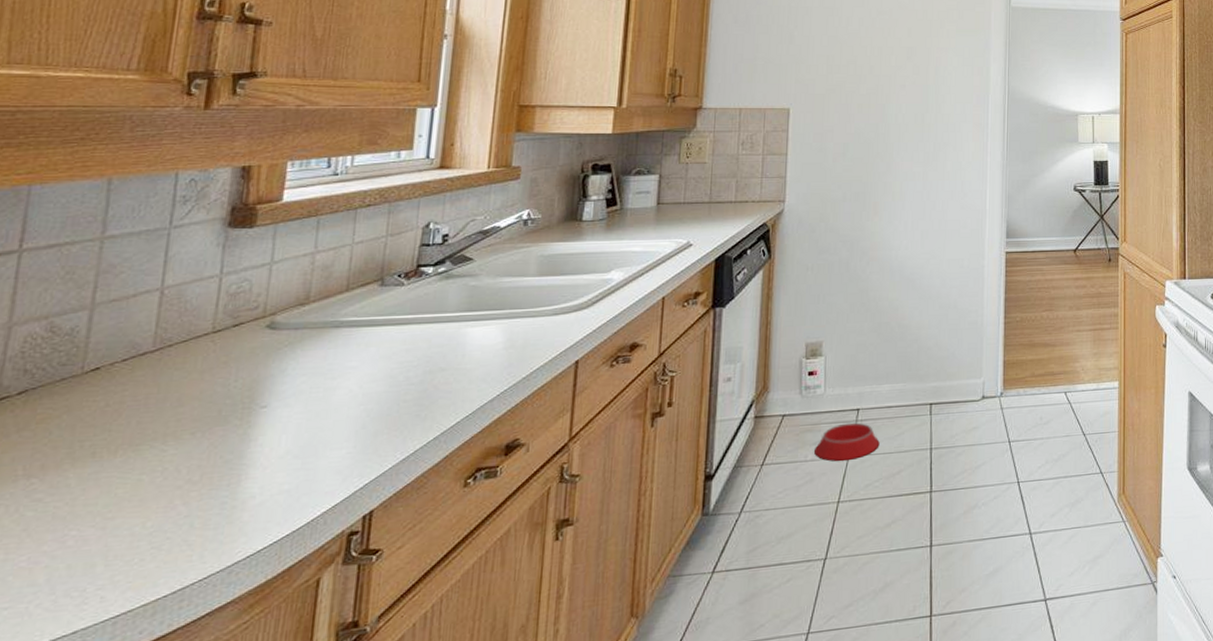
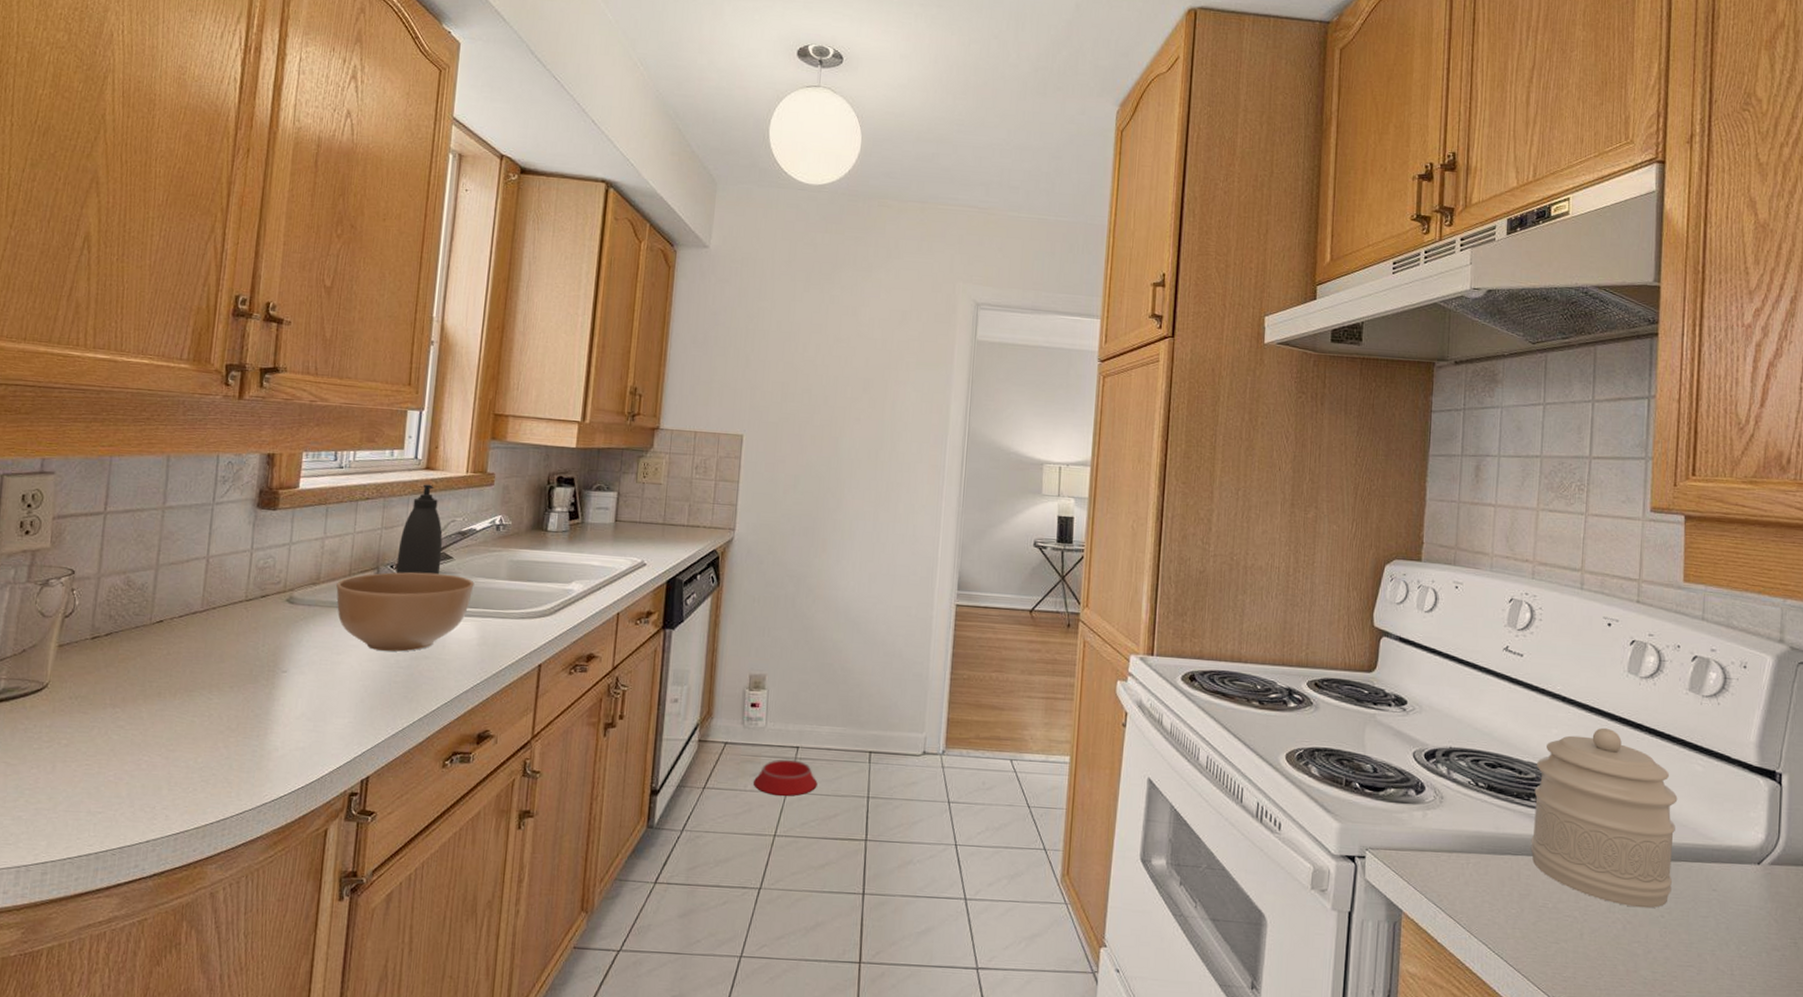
bowl: none [330,277,499,369] -> present [336,572,475,652]
soap dispenser: none [404,184,461,283] -> present [396,484,443,575]

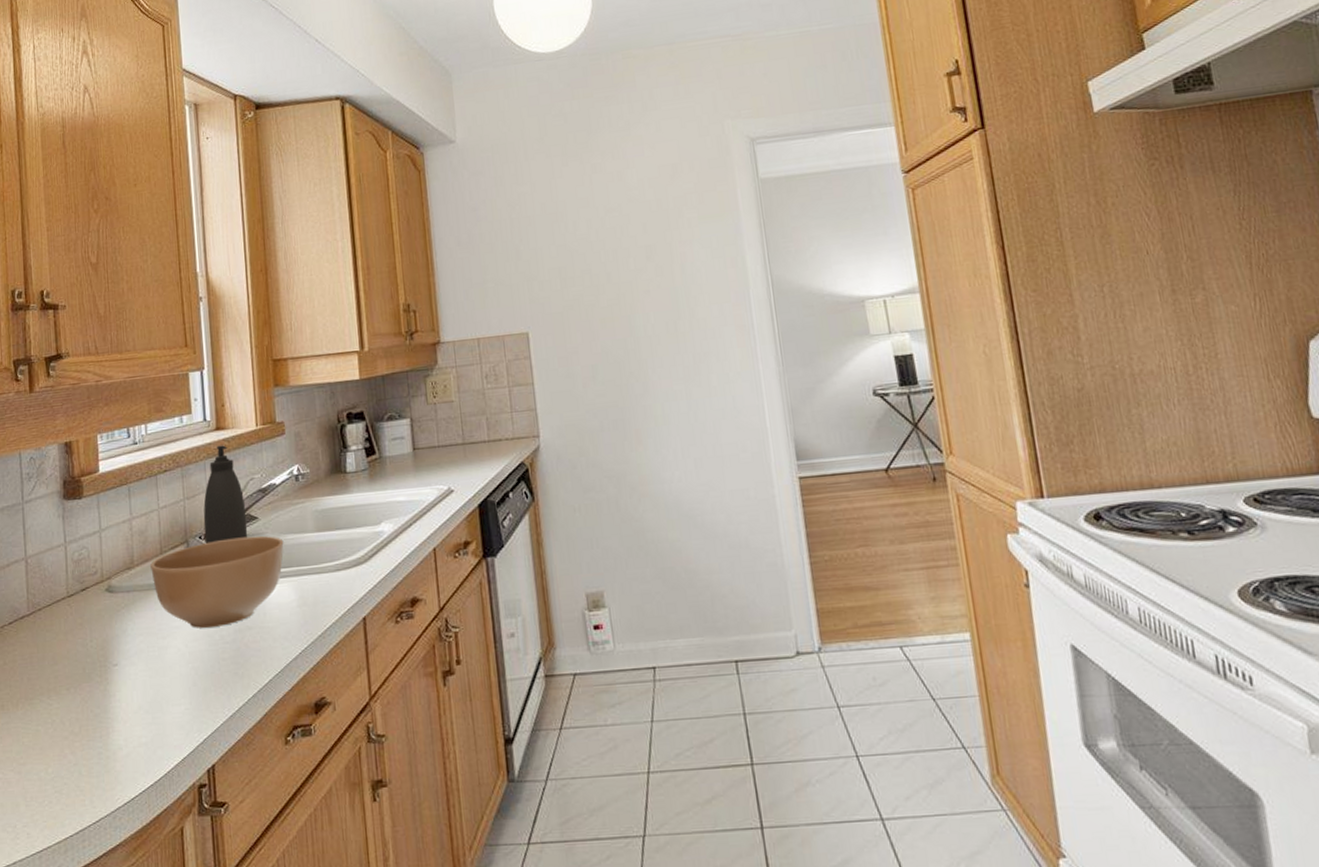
pet bowl: present [754,759,818,796] -> none [613,682,685,726]

